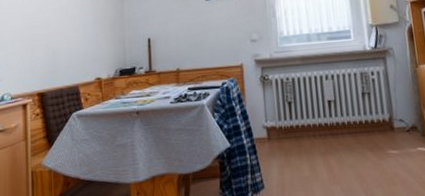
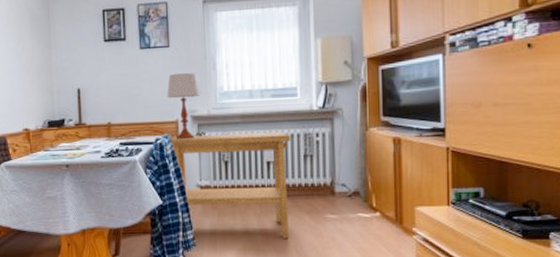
table lamp: none [231,20,262,83] -> present [167,73,200,140]
side table: none [235,72,354,177] -> present [169,132,291,239]

